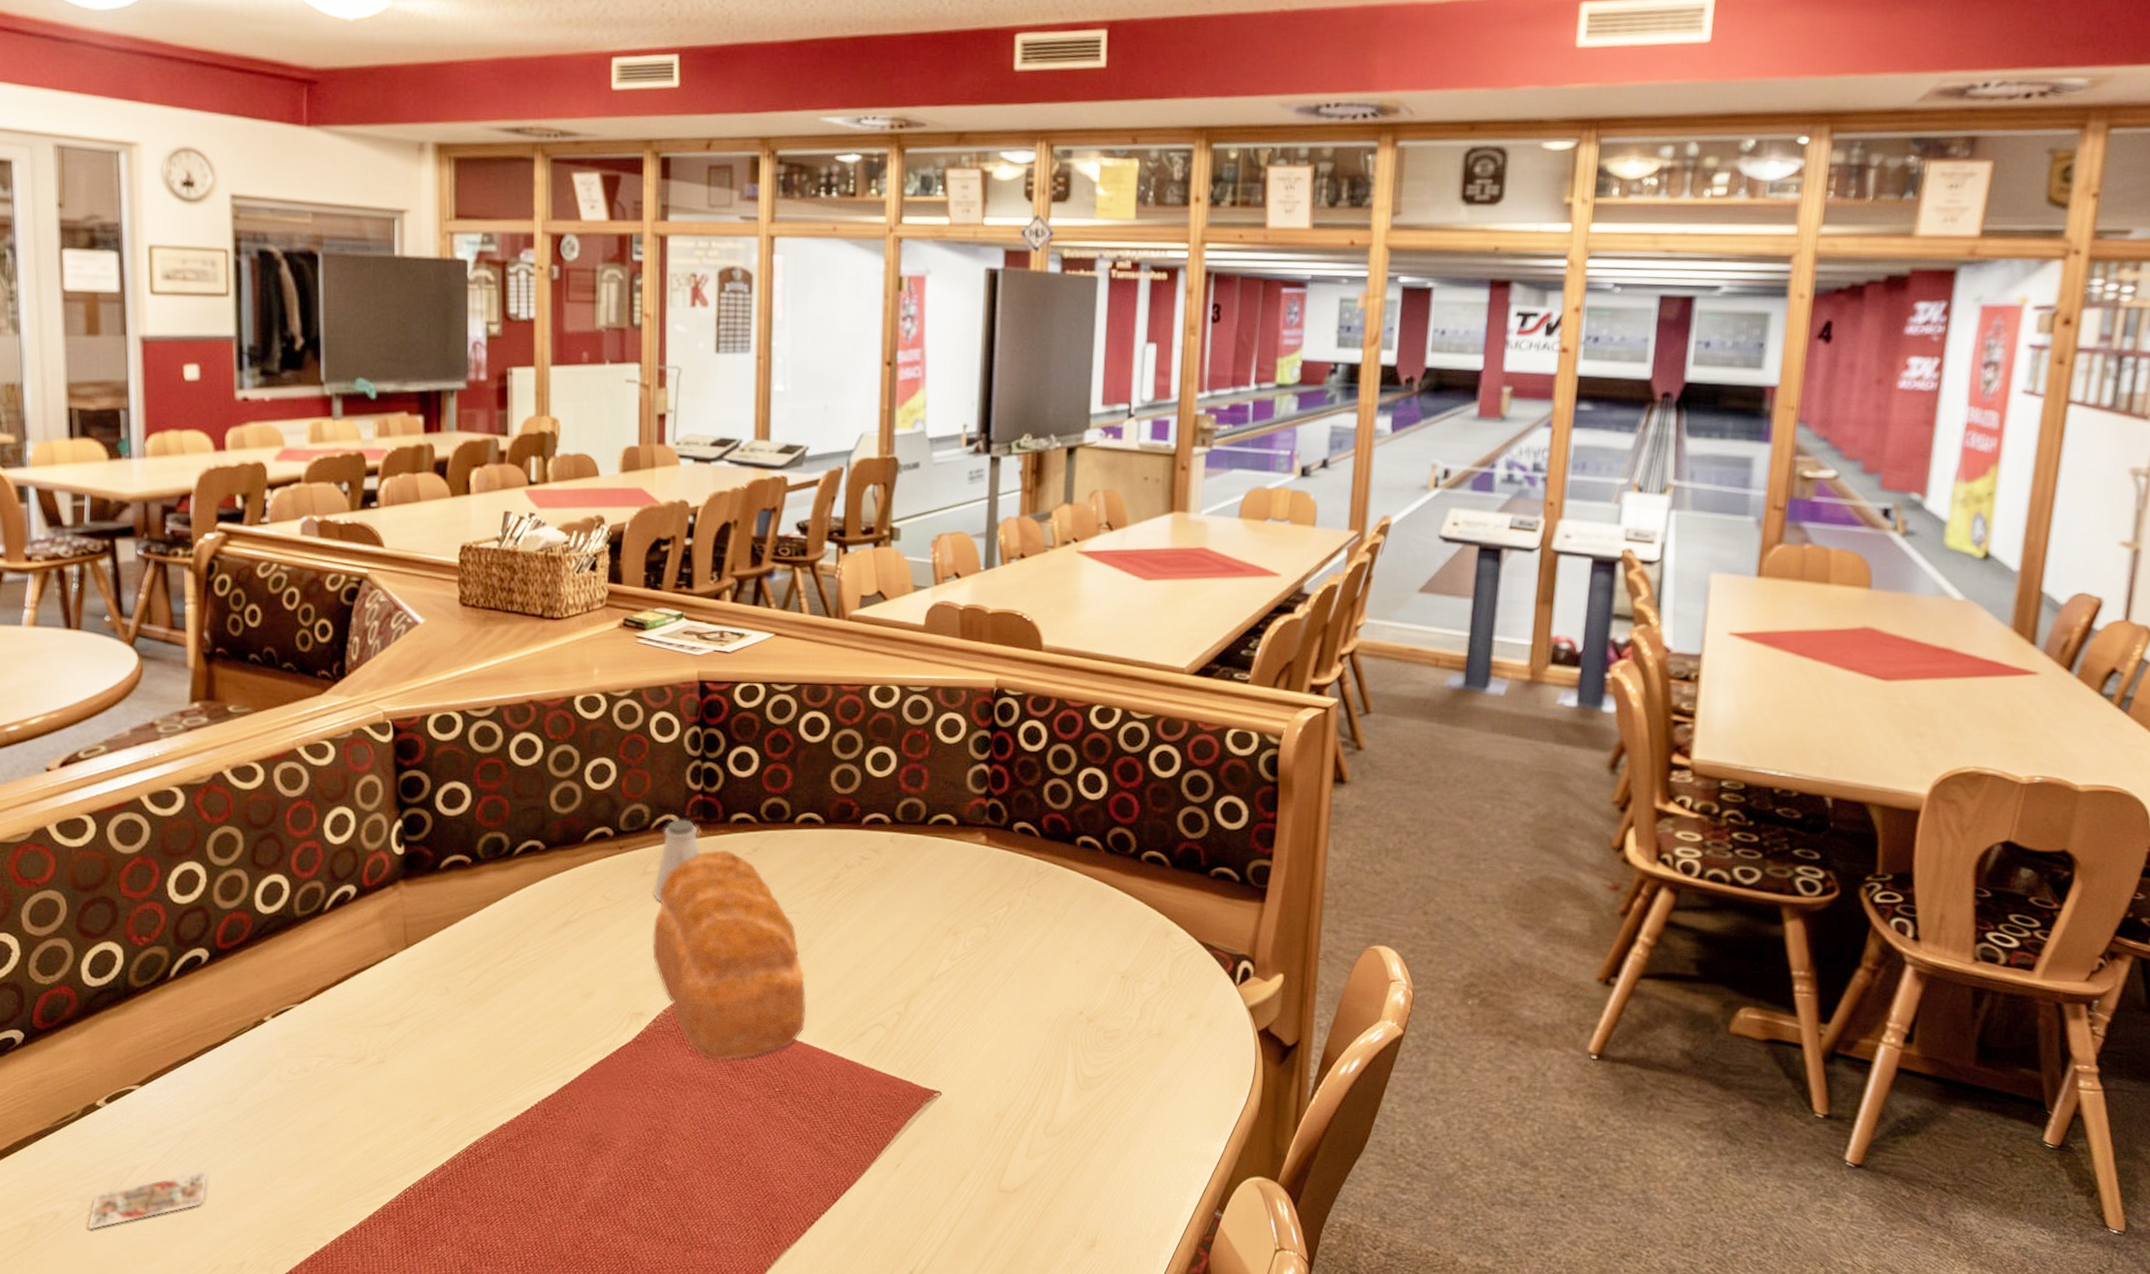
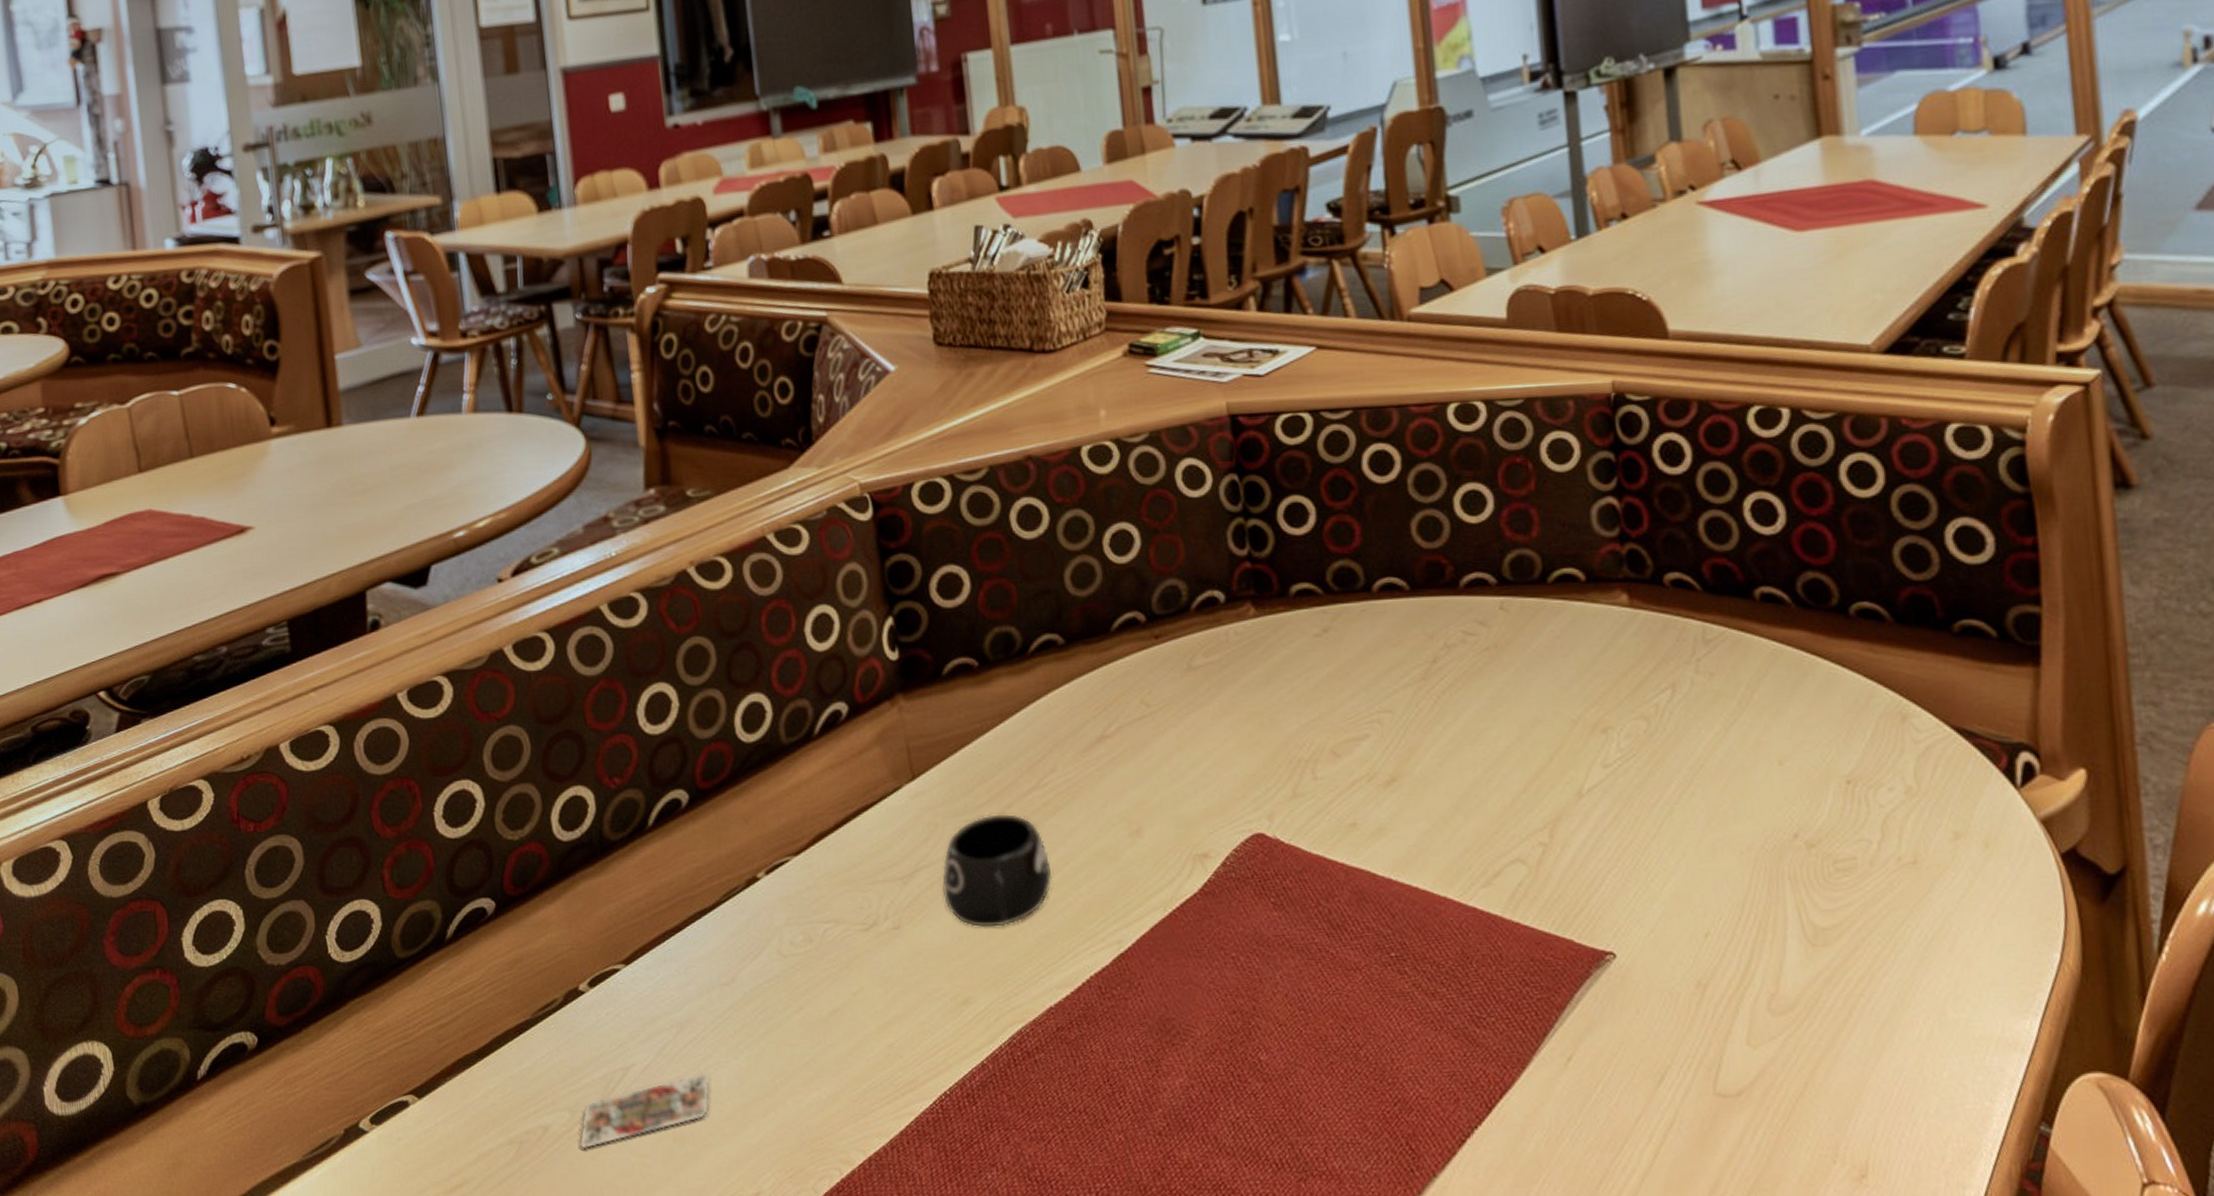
mug: none [423,977,515,1063] -> present [942,814,1053,927]
saltshaker: present [653,819,701,903] -> none [1203,595,1258,707]
bread: present [653,849,807,1060] -> none [1208,631,1418,915]

